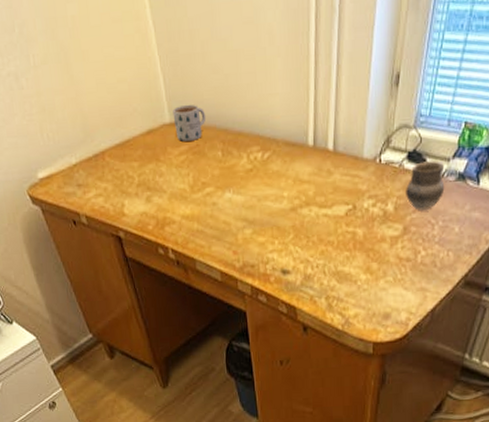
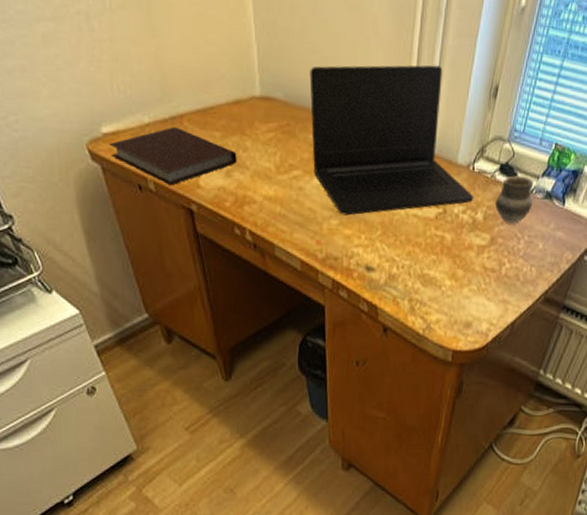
notebook: none [45,163,155,217] -> present [109,126,237,186]
mug: present [172,104,206,142] -> none [264,80,300,119]
laptop: none [213,63,383,224] -> present [309,65,474,216]

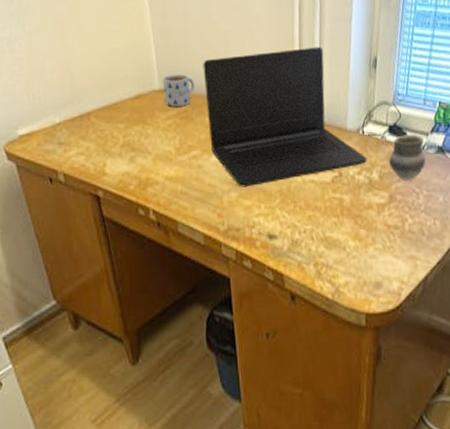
notebook: present [109,126,237,186] -> none [24,123,140,176]
mug: none [264,80,300,119] -> present [163,74,196,107]

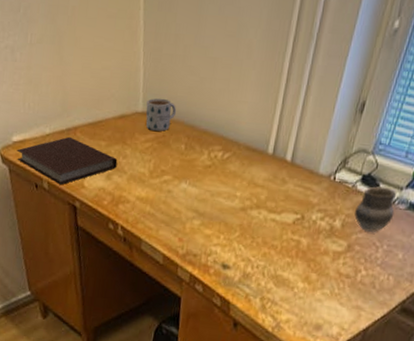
notebook: none [24,123,140,176] -> present [16,136,118,185]
laptop: present [203,47,368,188] -> none [182,83,333,217]

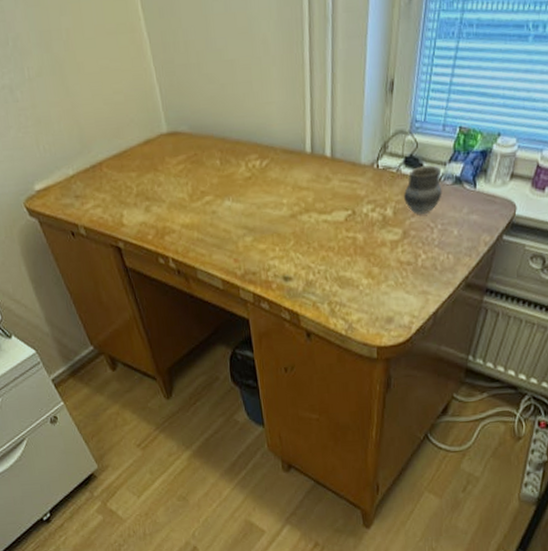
notebook: present [16,136,118,185] -> none [42,174,154,228]
mug: present [145,98,177,131] -> none [169,114,204,151]

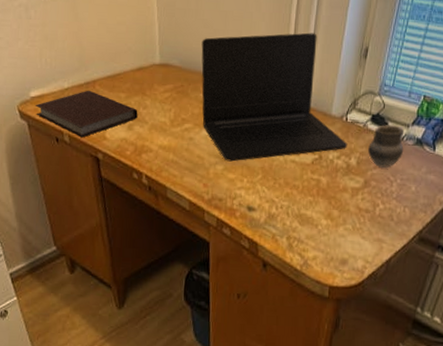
notebook: none [42,174,154,228] -> present [35,90,138,138]
laptop: none [209,71,382,231] -> present [201,32,348,162]

